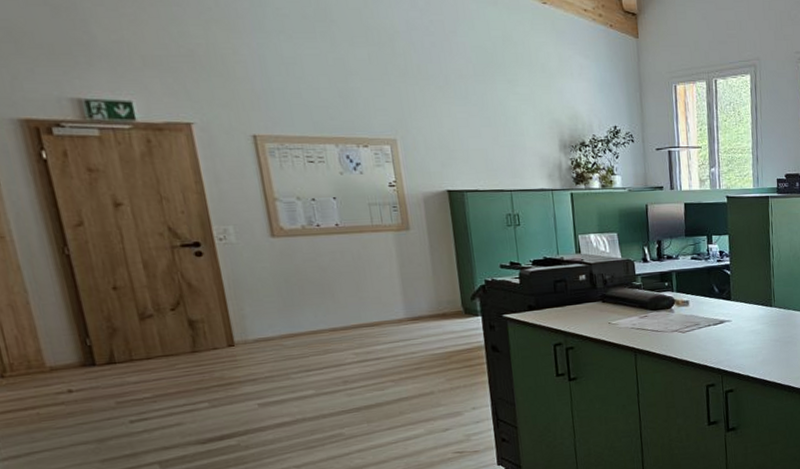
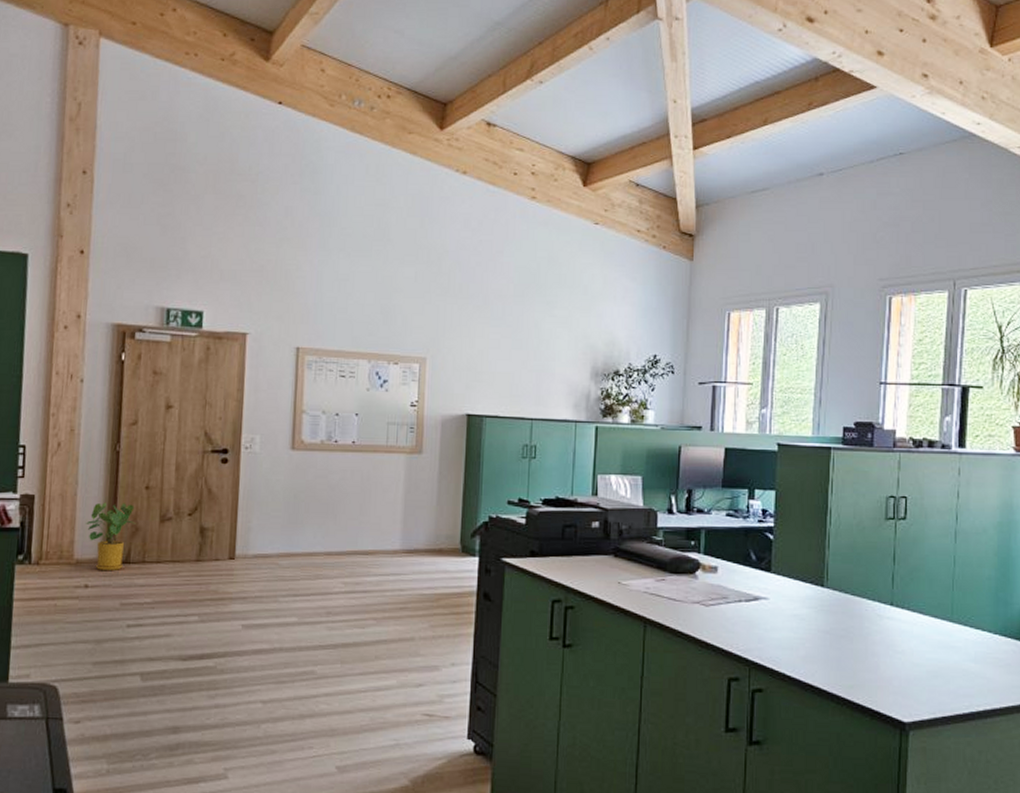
house plant: none [50,306,112,375] -> present [86,502,136,571]

